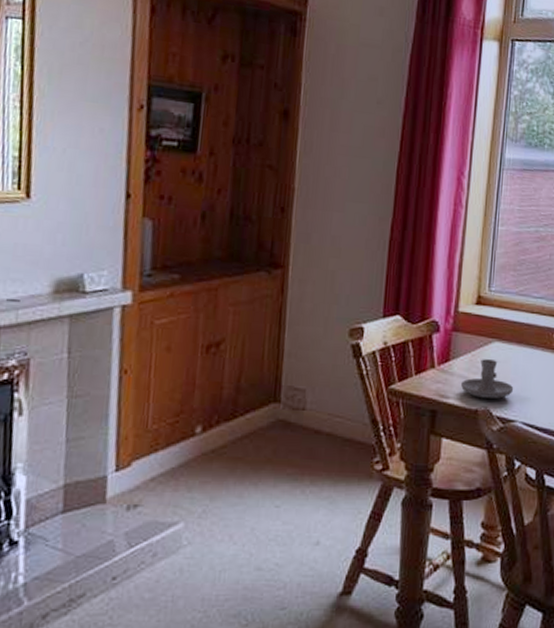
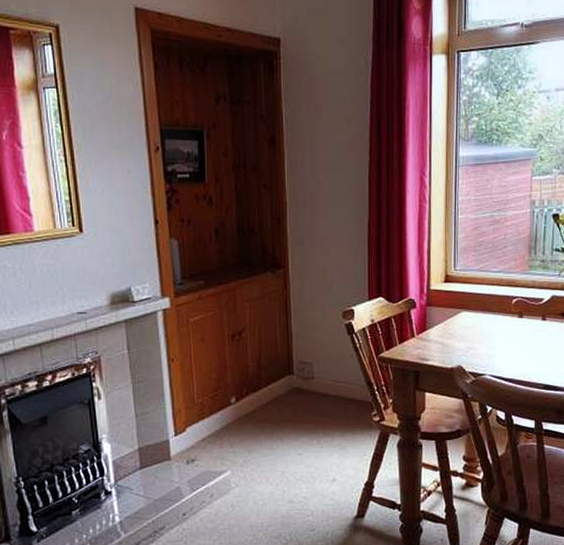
candle holder: present [461,359,514,399] -> none [438,326,482,358]

